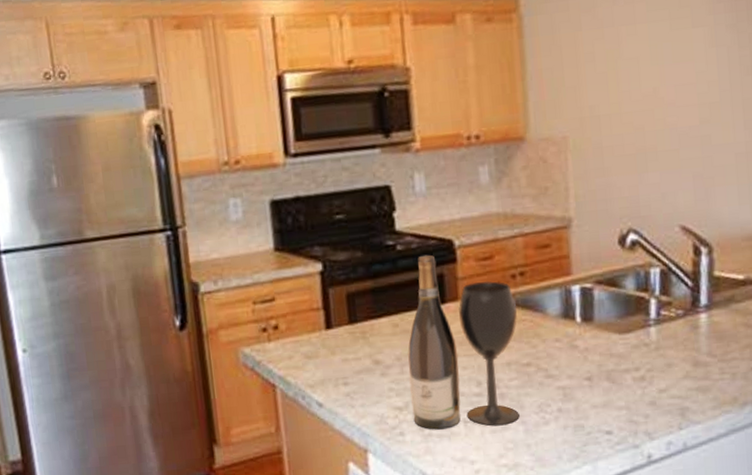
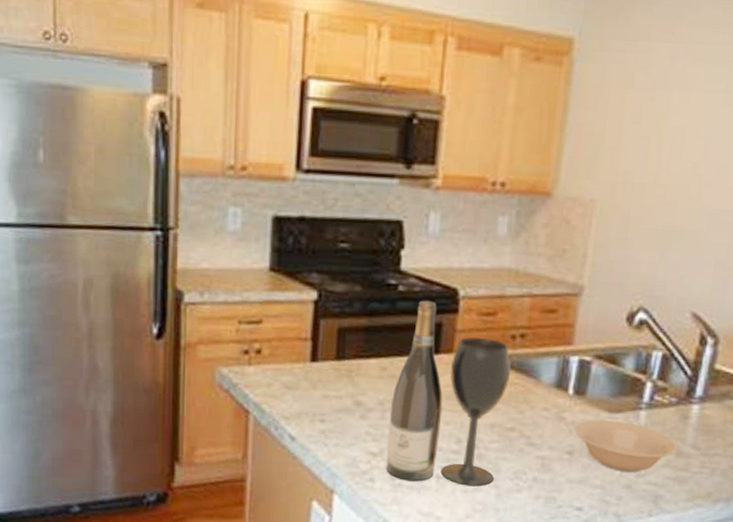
bowl: none [588,341,693,390] -> present [574,420,677,473]

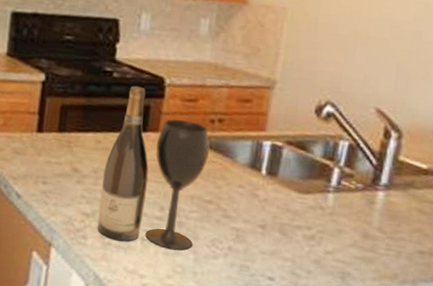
bowl: present [574,420,677,473] -> none [266,198,364,249]

